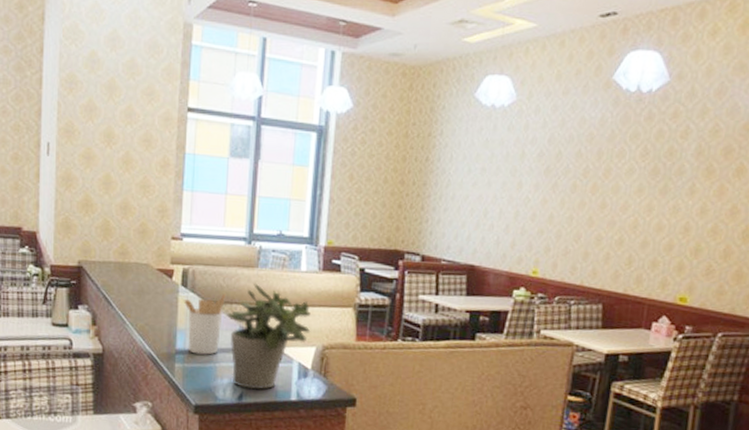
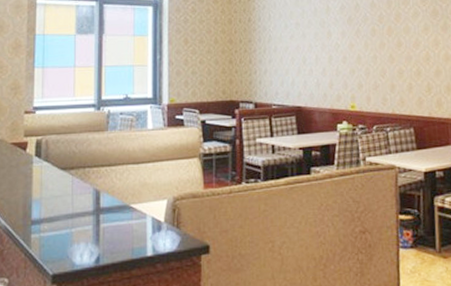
utensil holder: present [183,292,227,355] -> none [37,158,79,222]
potted plant: present [227,283,311,390] -> none [80,145,161,251]

